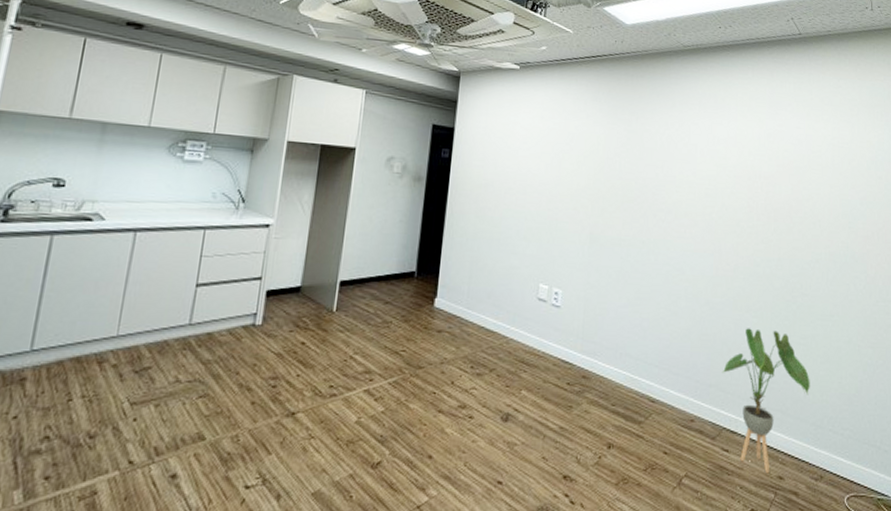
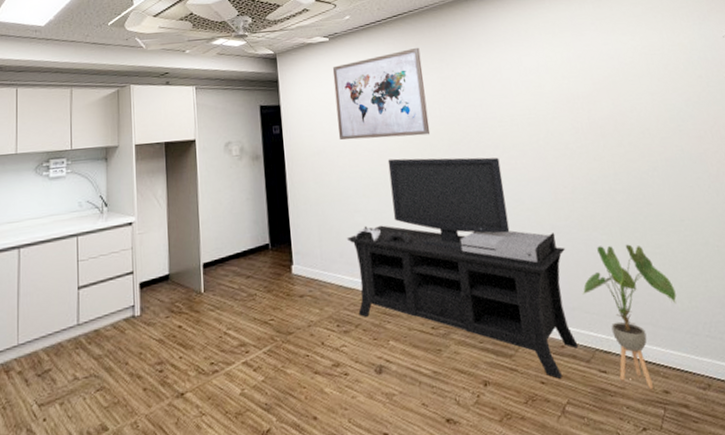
media console: none [495,205,715,451] -> present [347,157,579,379]
wall art: none [510,94,612,188] -> present [332,47,431,140]

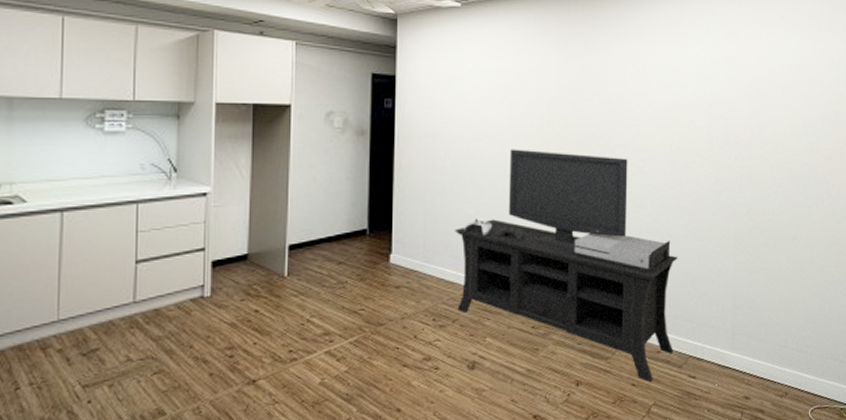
wall art: present [332,47,431,140] -> none [459,27,562,127]
house plant: present [582,244,677,390] -> none [686,257,774,395]

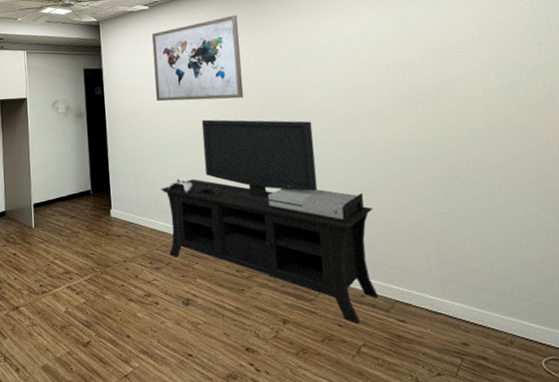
wall art: none [459,27,562,127] -> present [151,14,244,102]

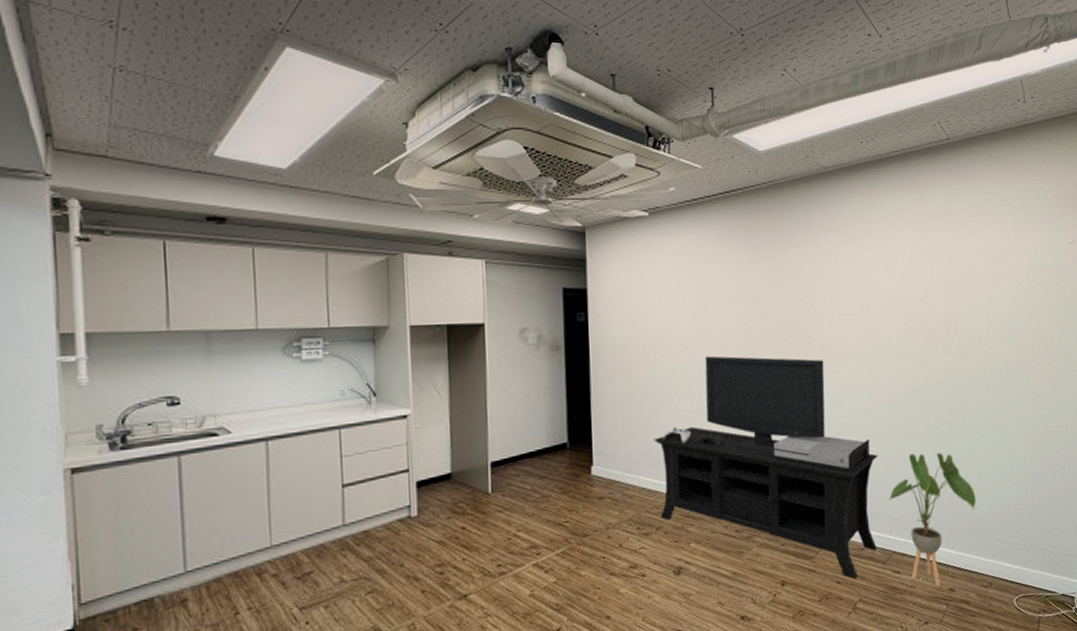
wall art: present [151,14,244,102] -> none [650,231,754,333]
house plant: none [387,208,486,341] -> present [888,452,976,588]

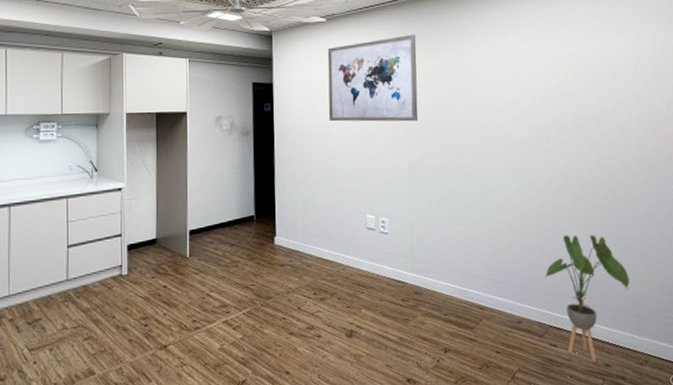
wall art: none [650,231,754,333] -> present [327,34,419,122]
media console: present [654,356,879,579] -> none [329,142,534,350]

